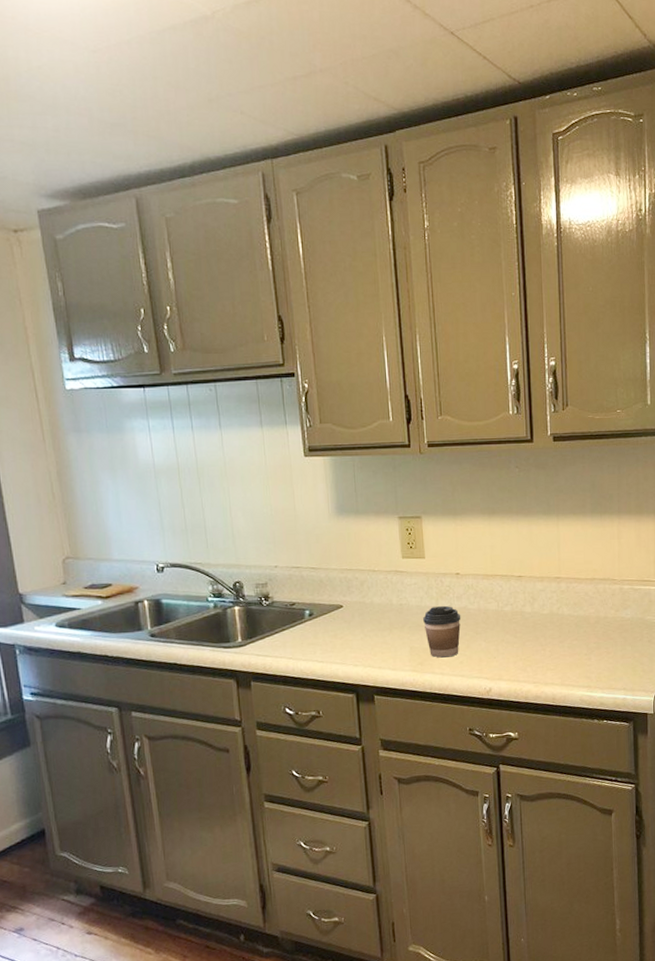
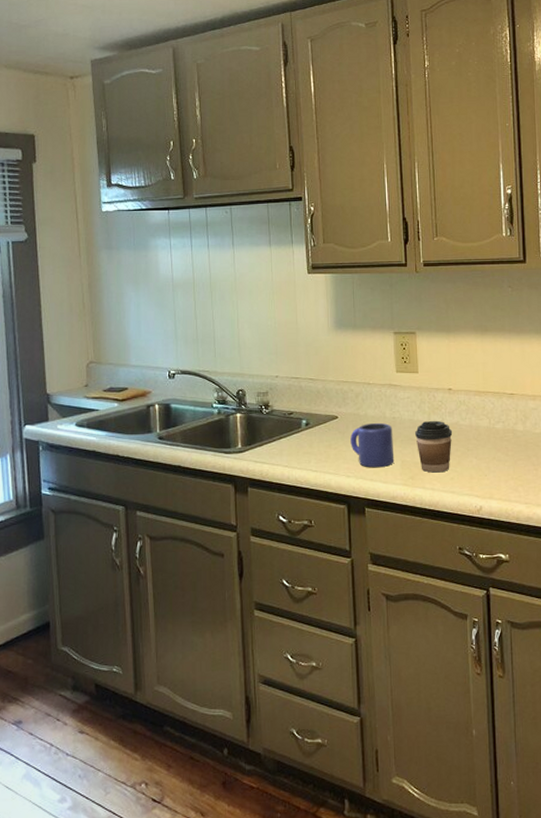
mug: none [356,610,403,656] -> present [350,422,395,468]

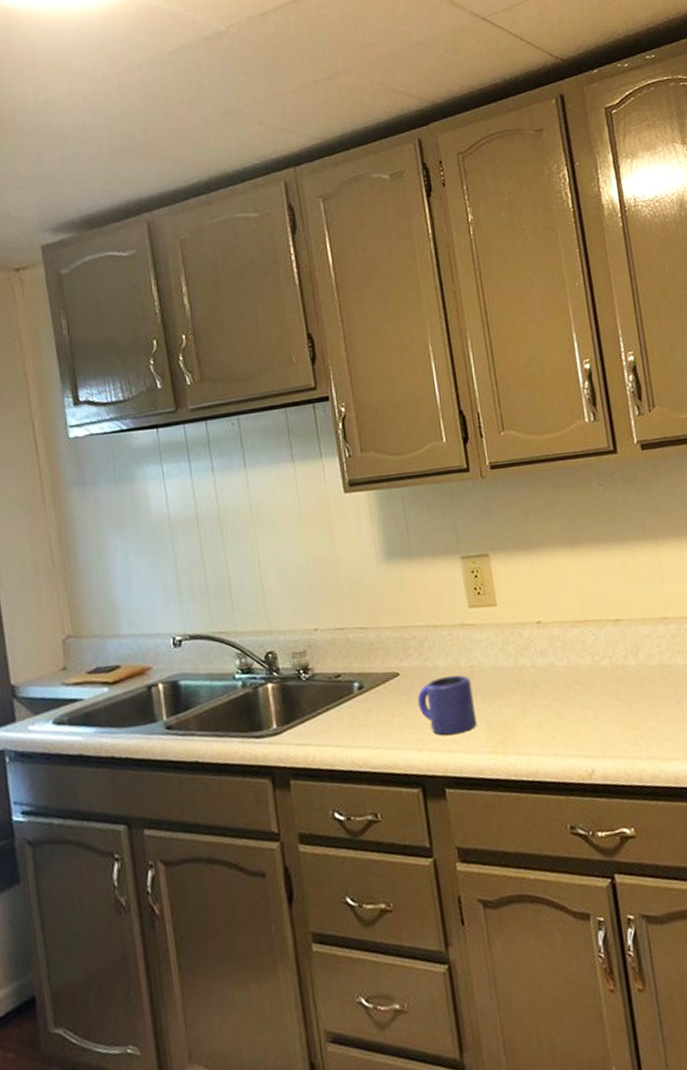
coffee cup: present [415,420,453,473] -> none [500,664,549,733]

